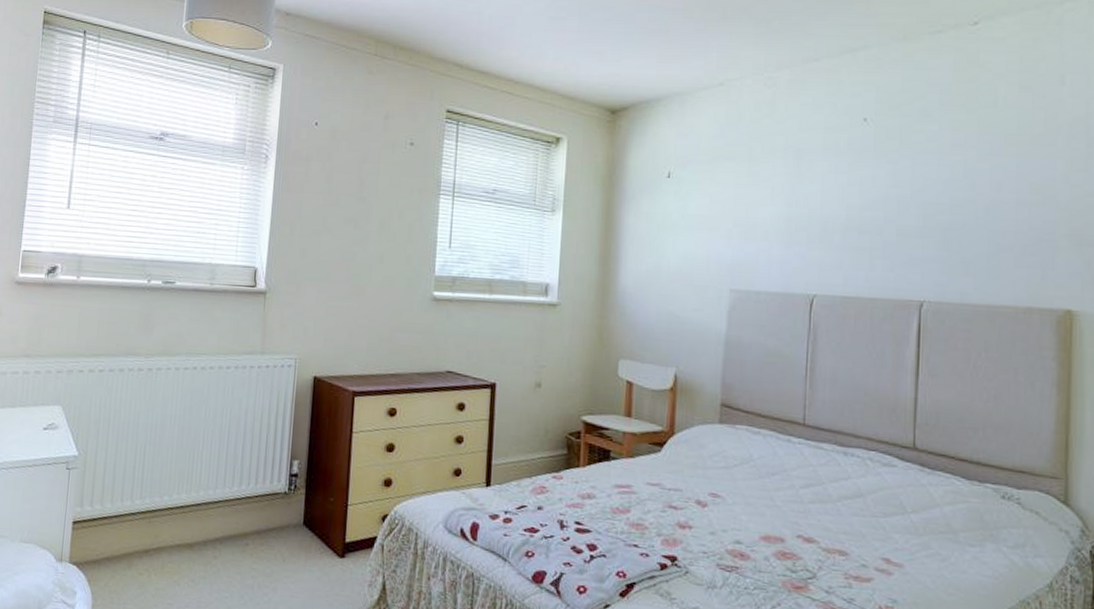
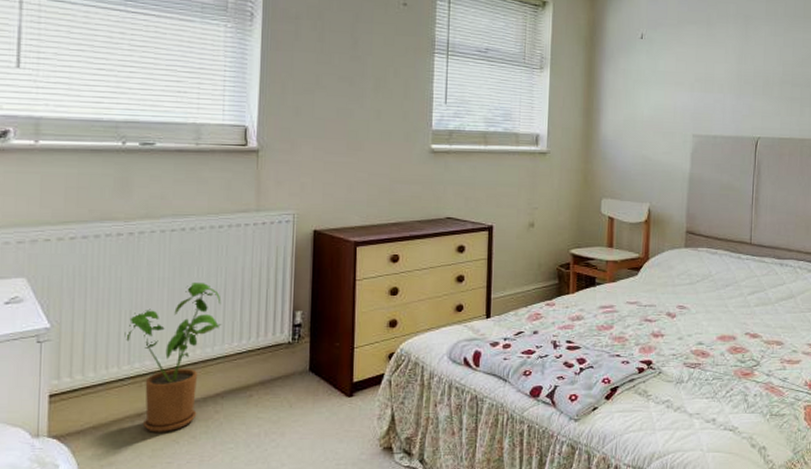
house plant: none [138,422,225,572] -> present [124,283,222,432]

